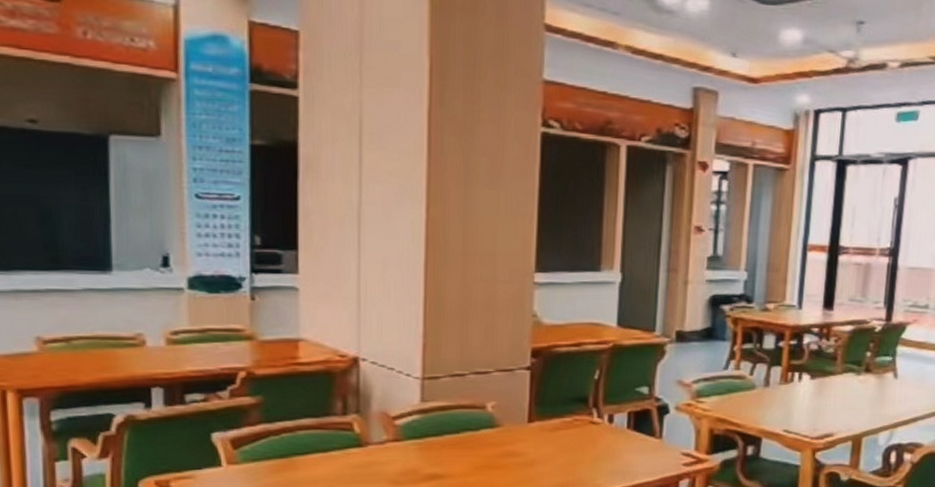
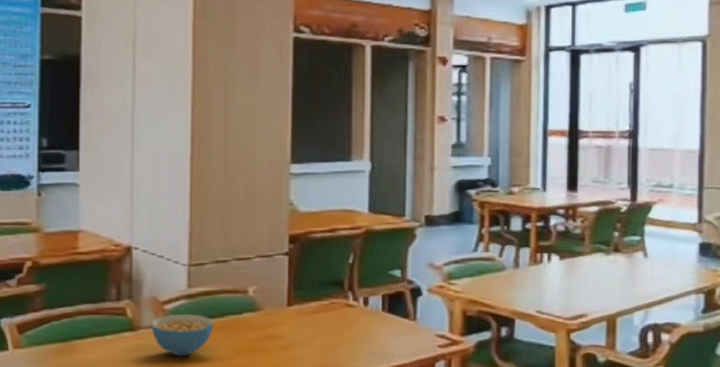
cereal bowl: none [381,429,449,474] -> present [151,313,214,357]

